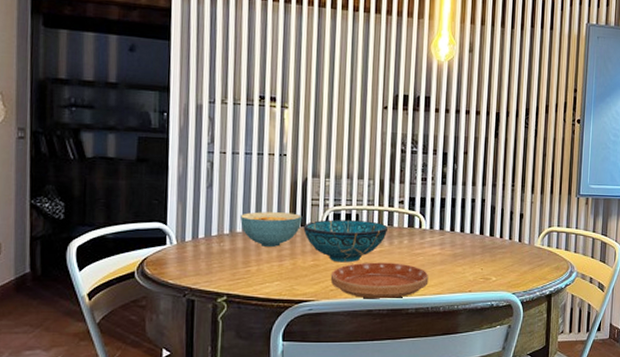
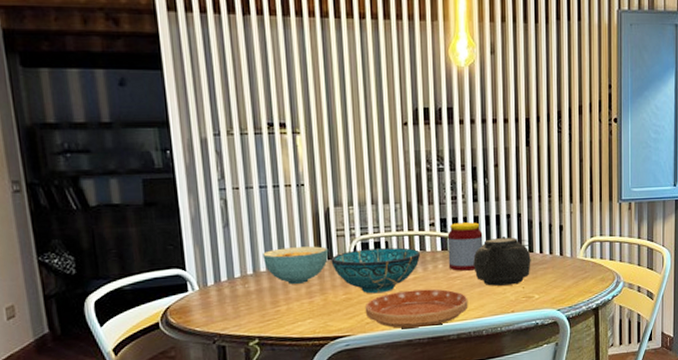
jar: none [413,203,448,249] -> present [447,222,483,271]
teapot: none [437,219,493,266] -> present [473,237,532,286]

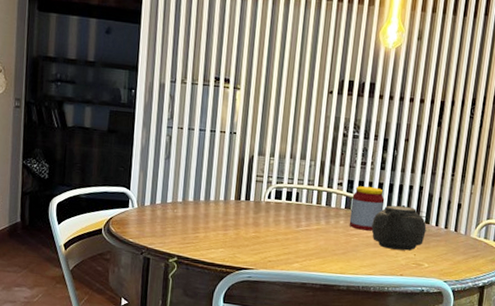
cereal bowl: present [263,246,329,284] -> none [192,184,248,217]
decorative bowl: present [331,247,421,294] -> none [247,195,326,238]
saucer: present [365,289,468,329] -> none [269,238,362,275]

